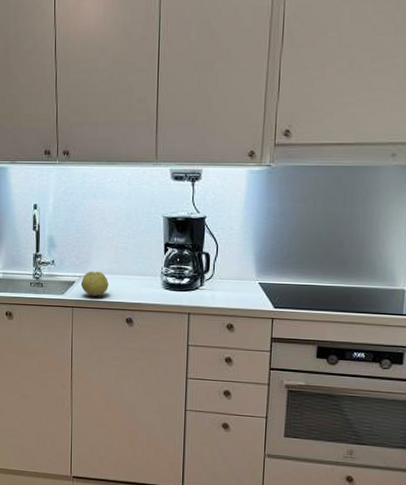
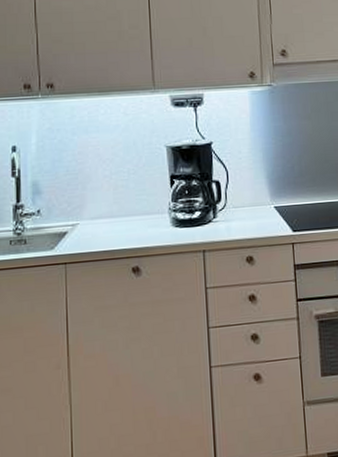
fruit: present [80,271,109,297] -> none [74,216,109,248]

